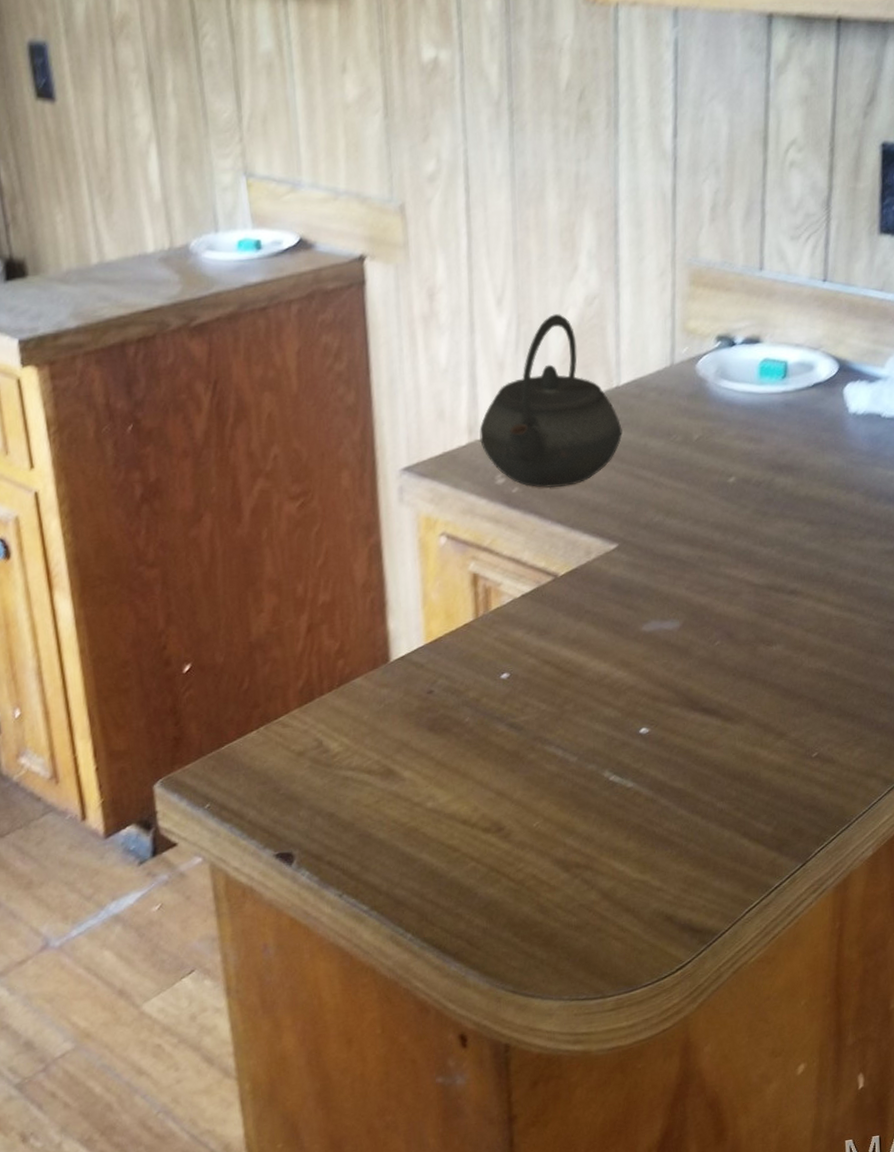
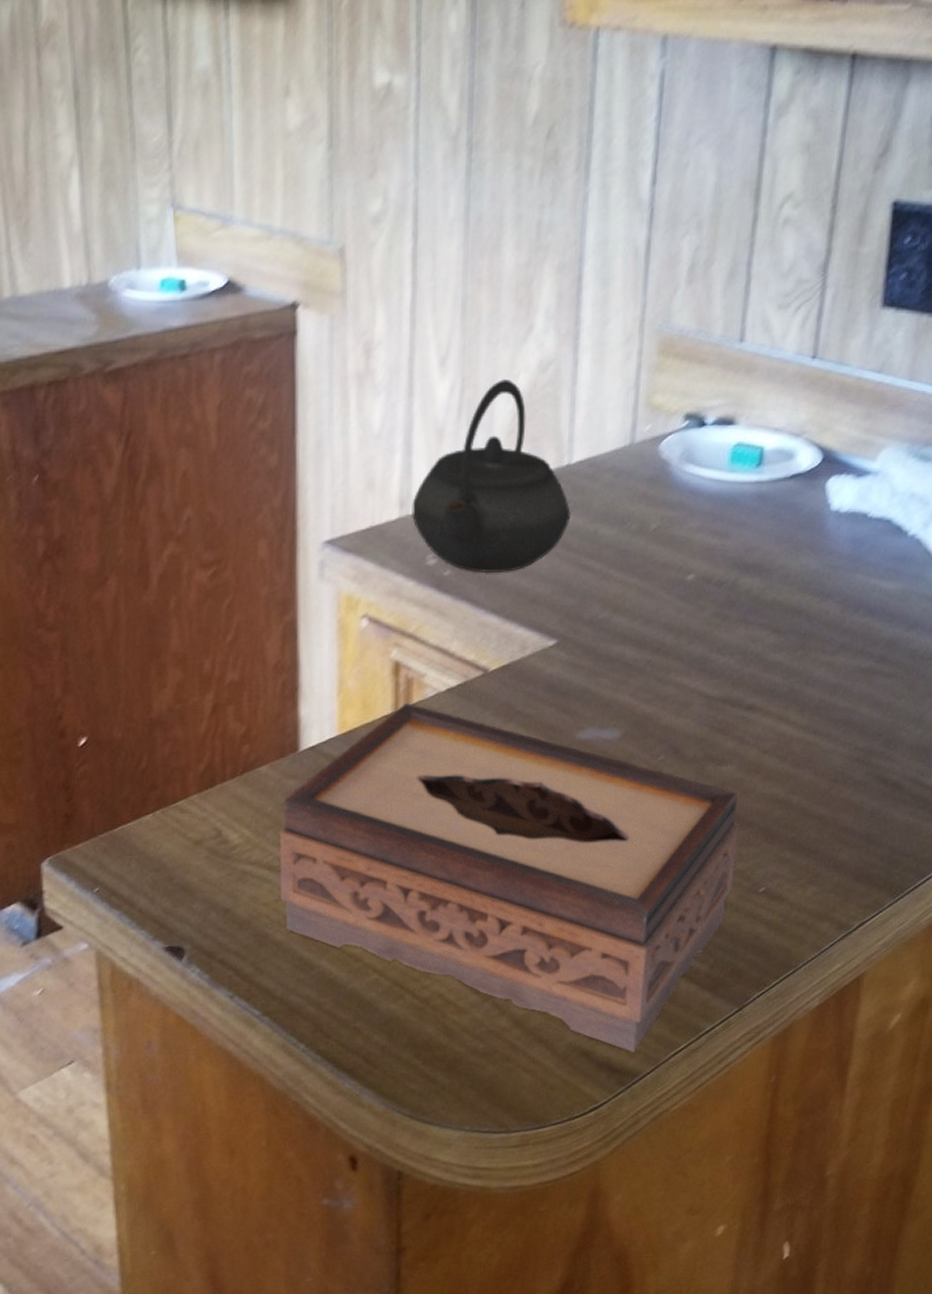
tissue box: none [376,610,791,913] -> present [279,702,739,1052]

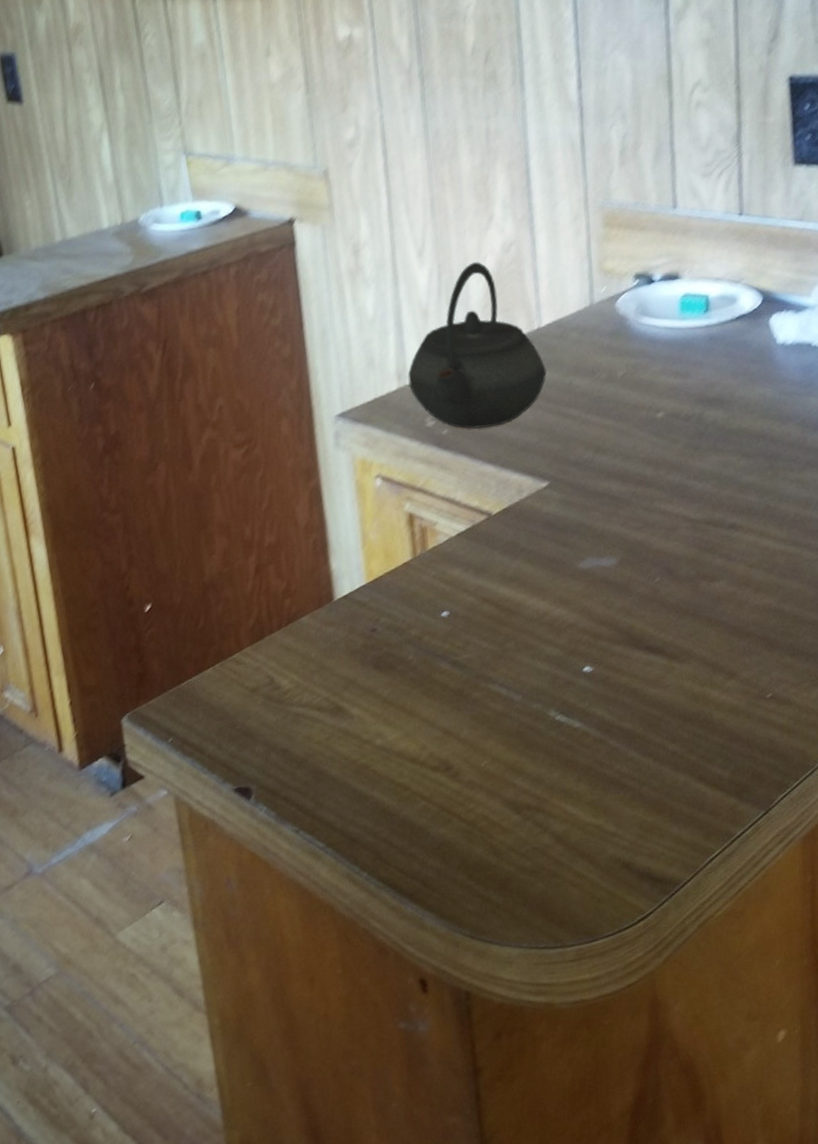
tissue box: present [279,702,739,1052] -> none [324,549,741,861]

